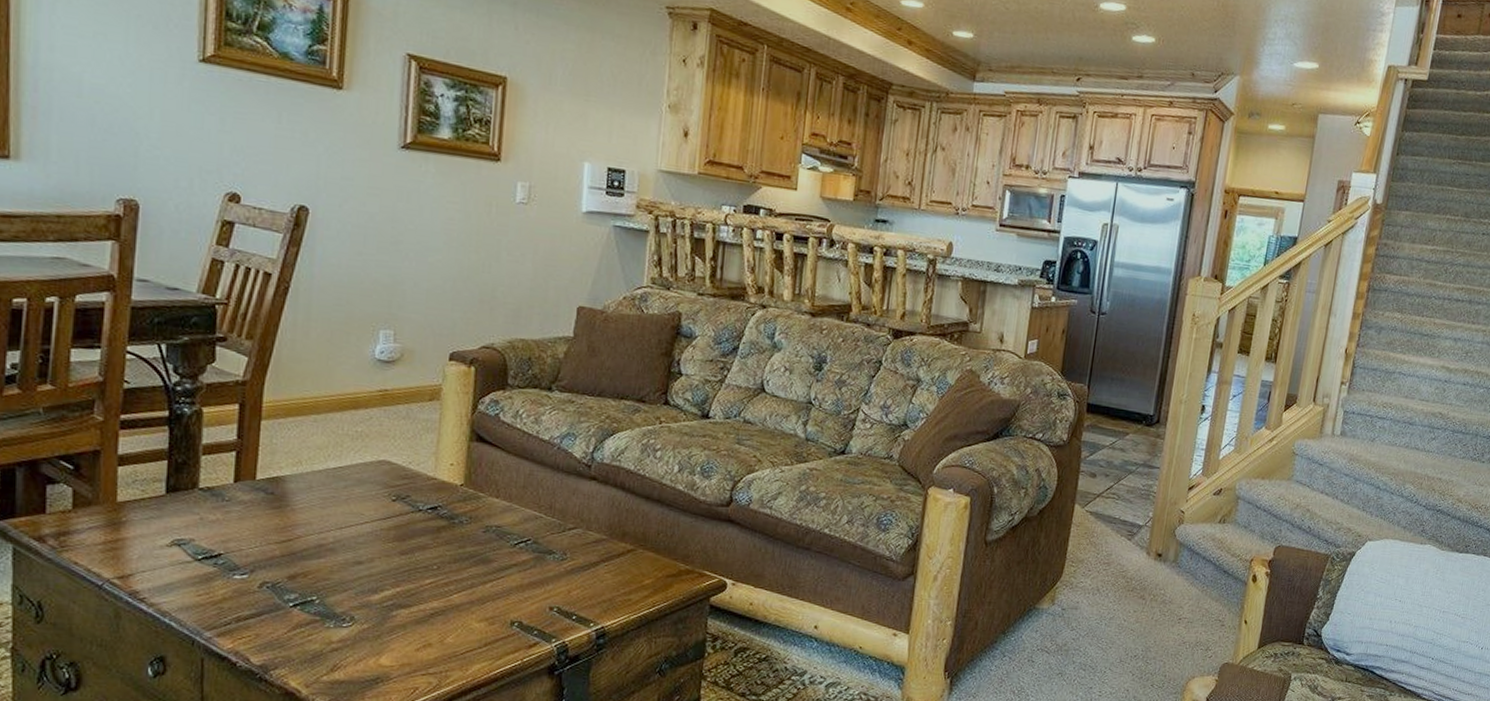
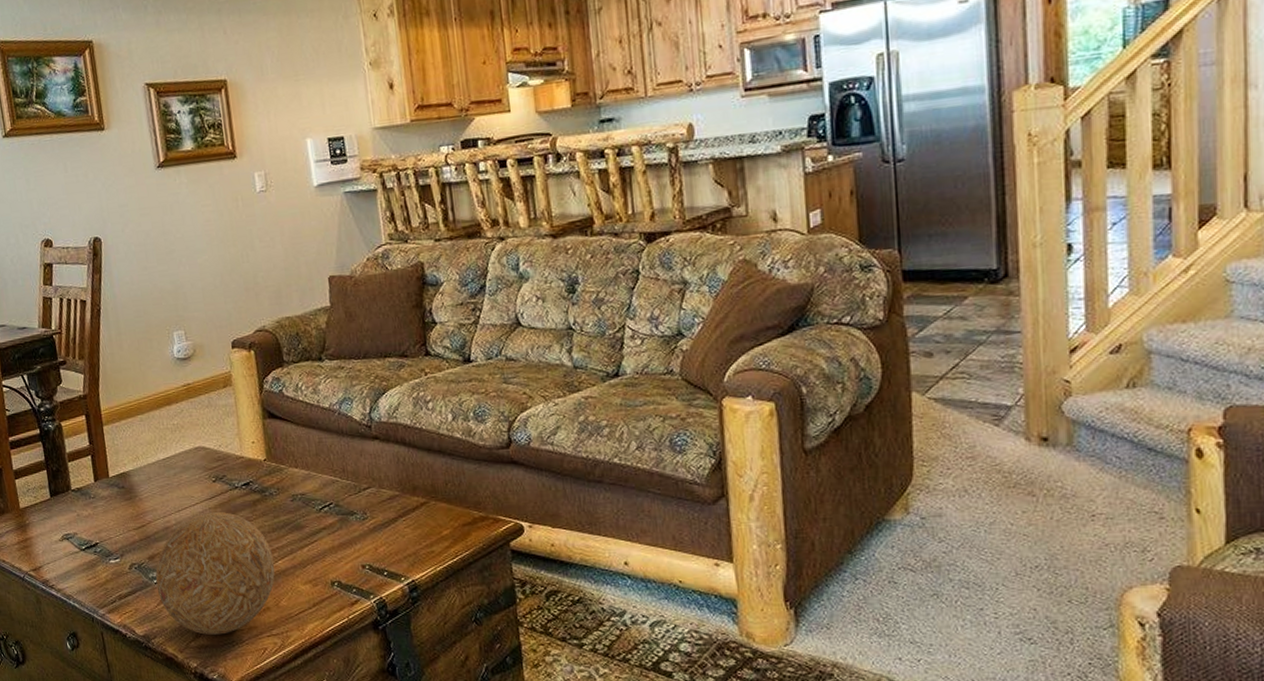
decorative ball: none [291,534,449,670] -> present [155,512,275,635]

